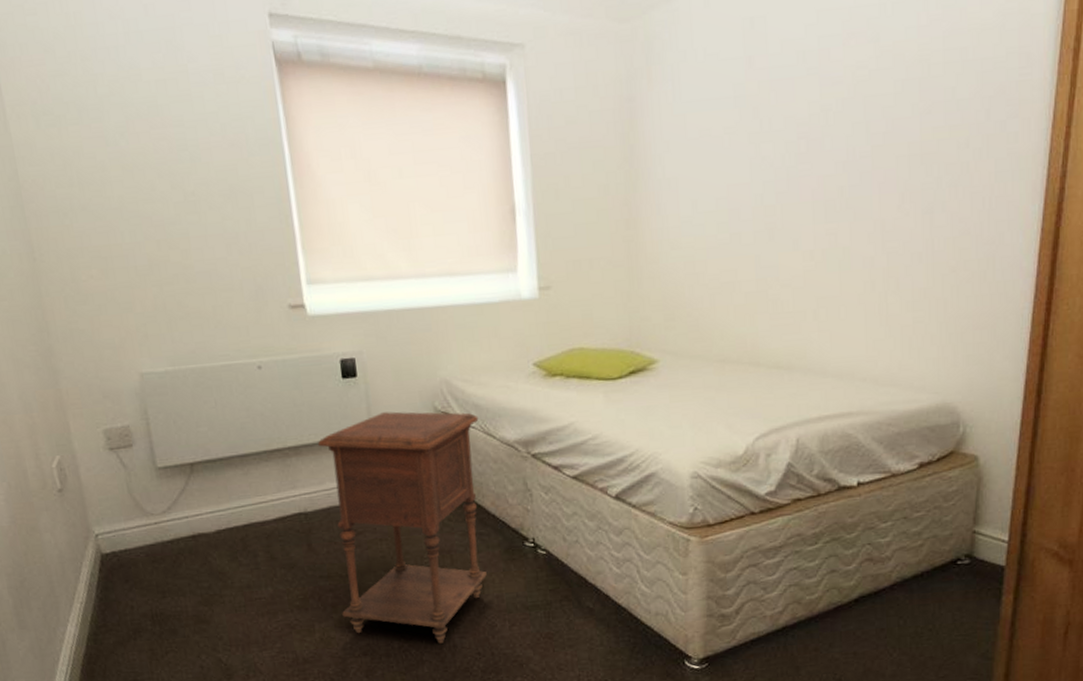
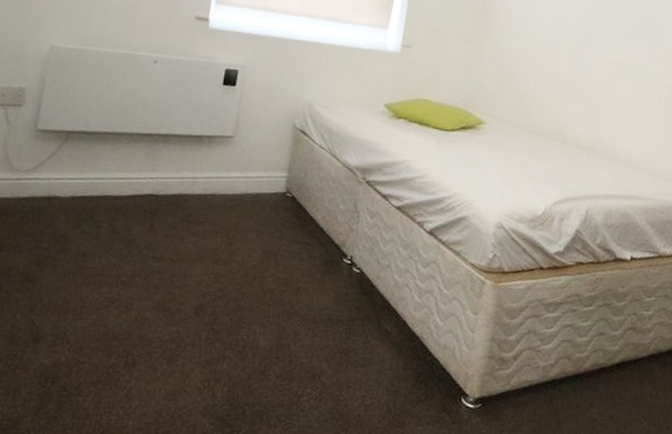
nightstand: present [318,411,487,644] -> none [162,120,329,342]

